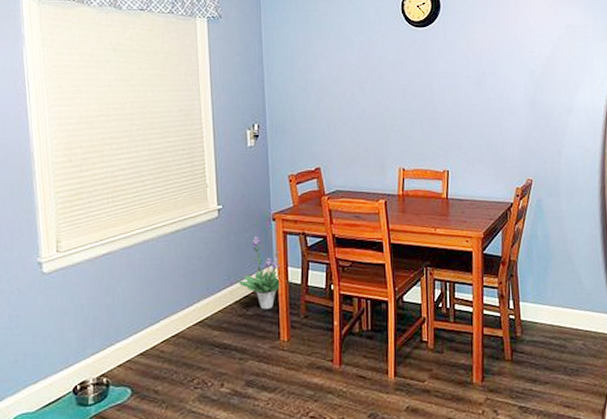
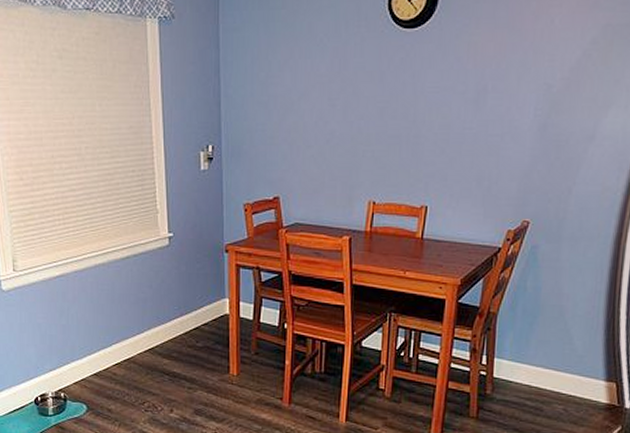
potted plant: present [238,236,292,310] -> none [188,267,244,343]

